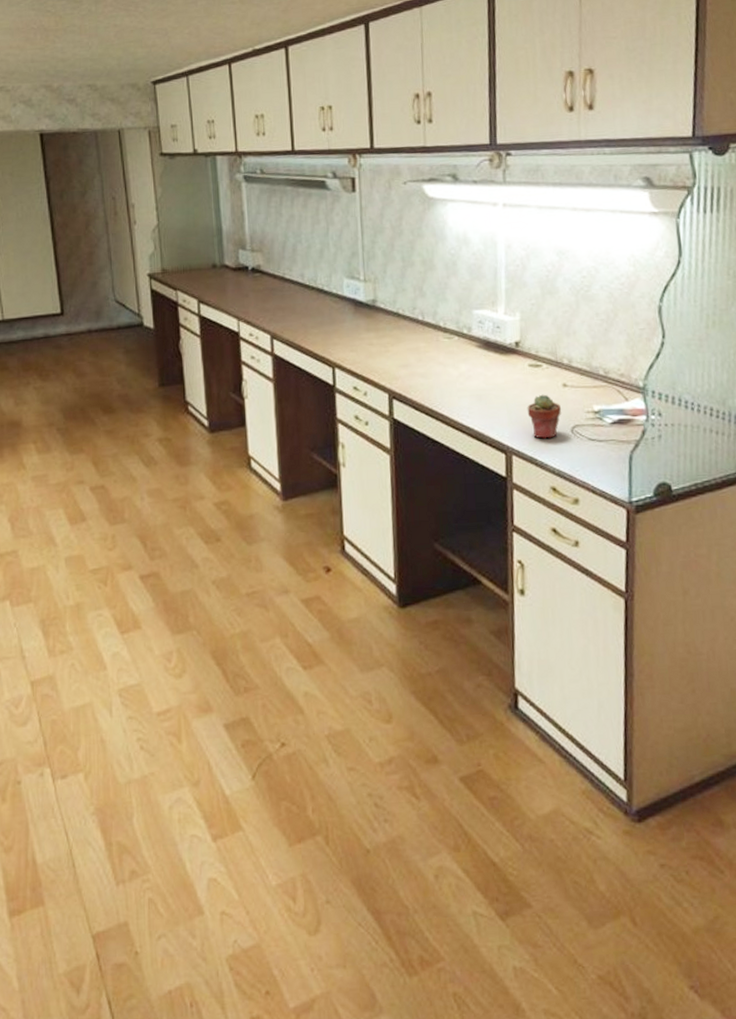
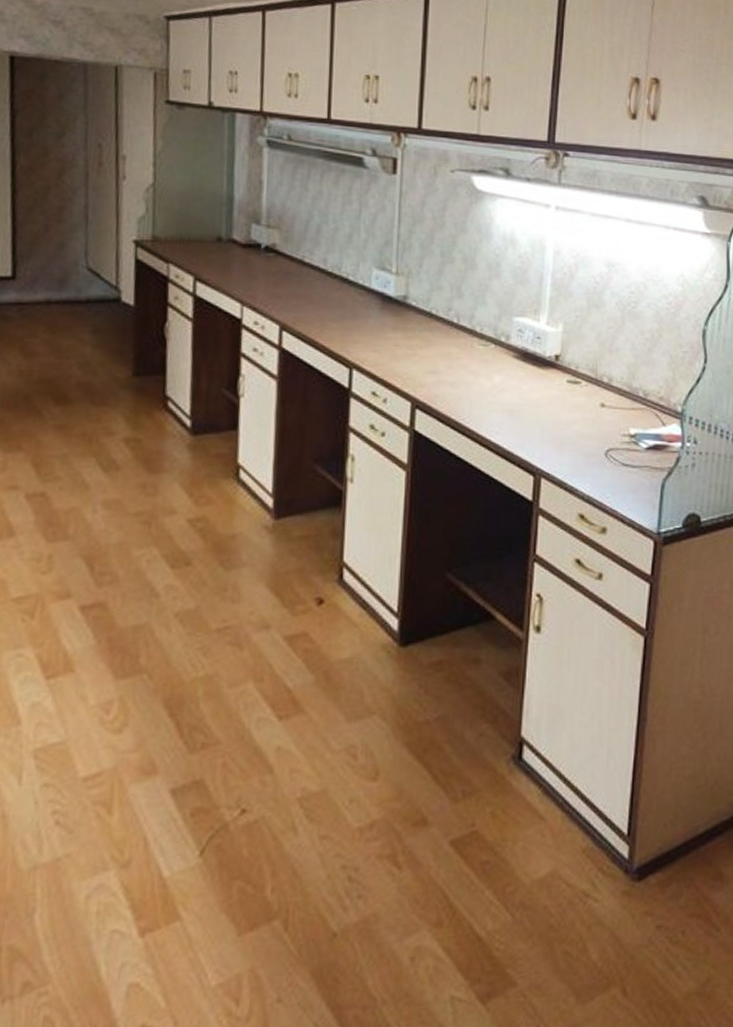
potted succulent: present [527,394,562,439] -> none [561,413,598,462]

